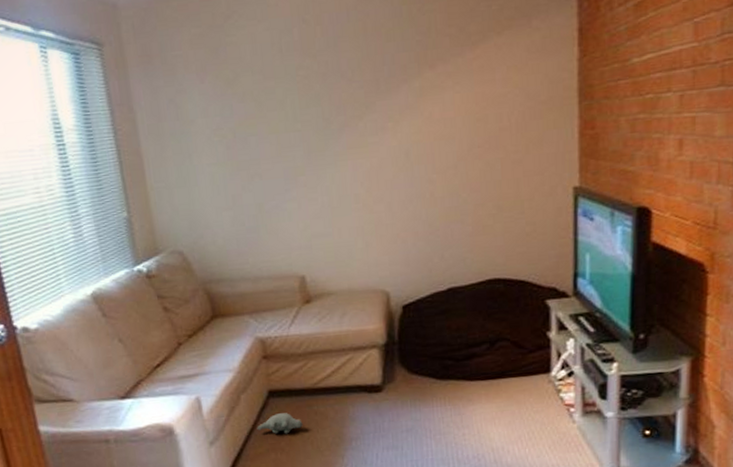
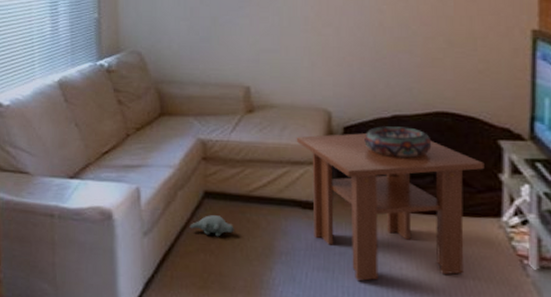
coffee table: none [356,309,535,452] -> present [296,133,485,281]
decorative bowl: none [423,298,486,330] -> present [364,126,432,158]

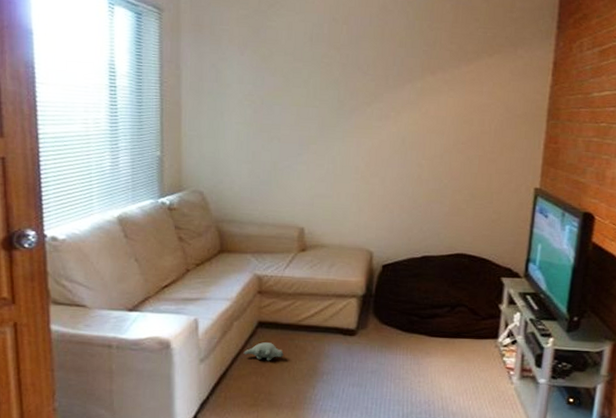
coffee table: present [296,133,485,281] -> none [341,270,489,393]
decorative bowl: present [364,126,432,158] -> none [398,265,451,291]

